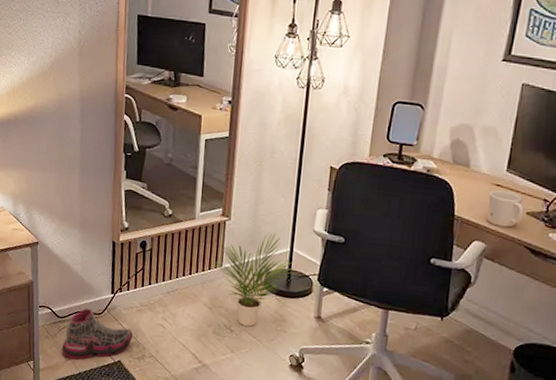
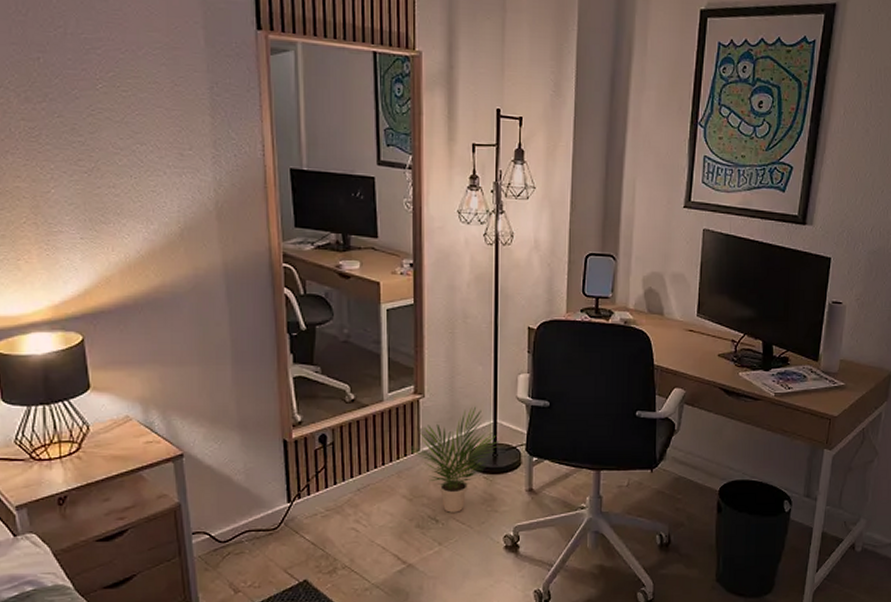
athletic shoe: present [62,308,133,360] -> none [229,524,320,590]
mug: present [486,190,524,228] -> none [683,335,716,371]

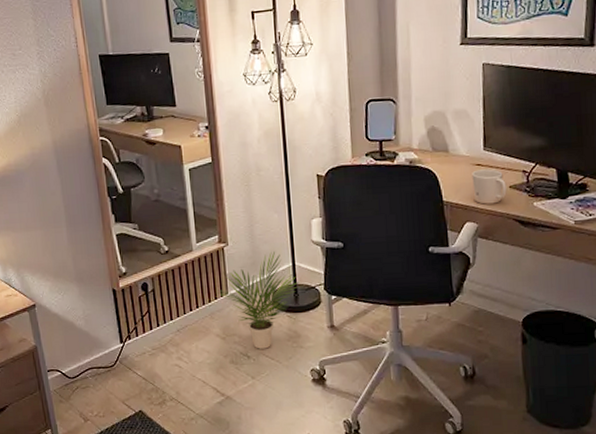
mug: none [683,335,716,371] -> present [472,169,507,205]

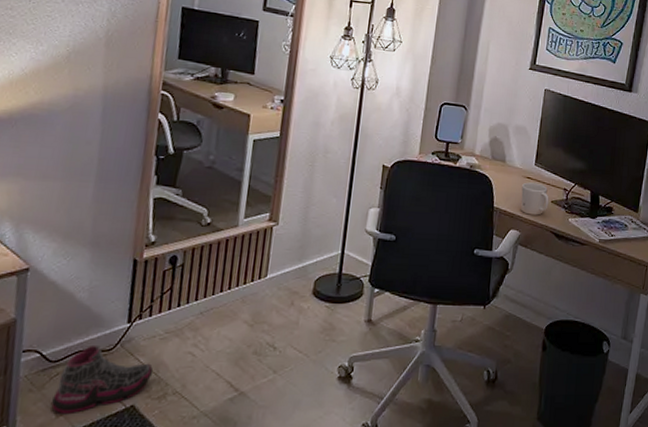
athletic shoe: none [79,362,151,418] -> present [51,344,154,413]
potted plant: present [216,251,301,349] -> none [255,236,346,340]

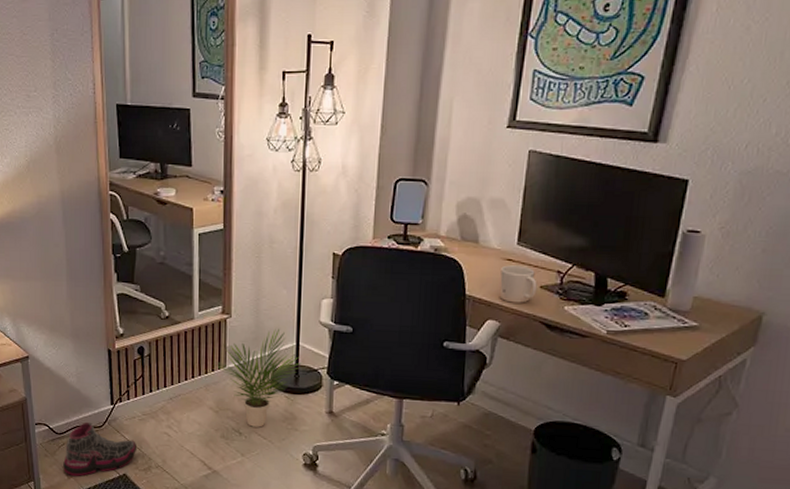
potted plant: none [255,236,346,340] -> present [214,328,303,427]

